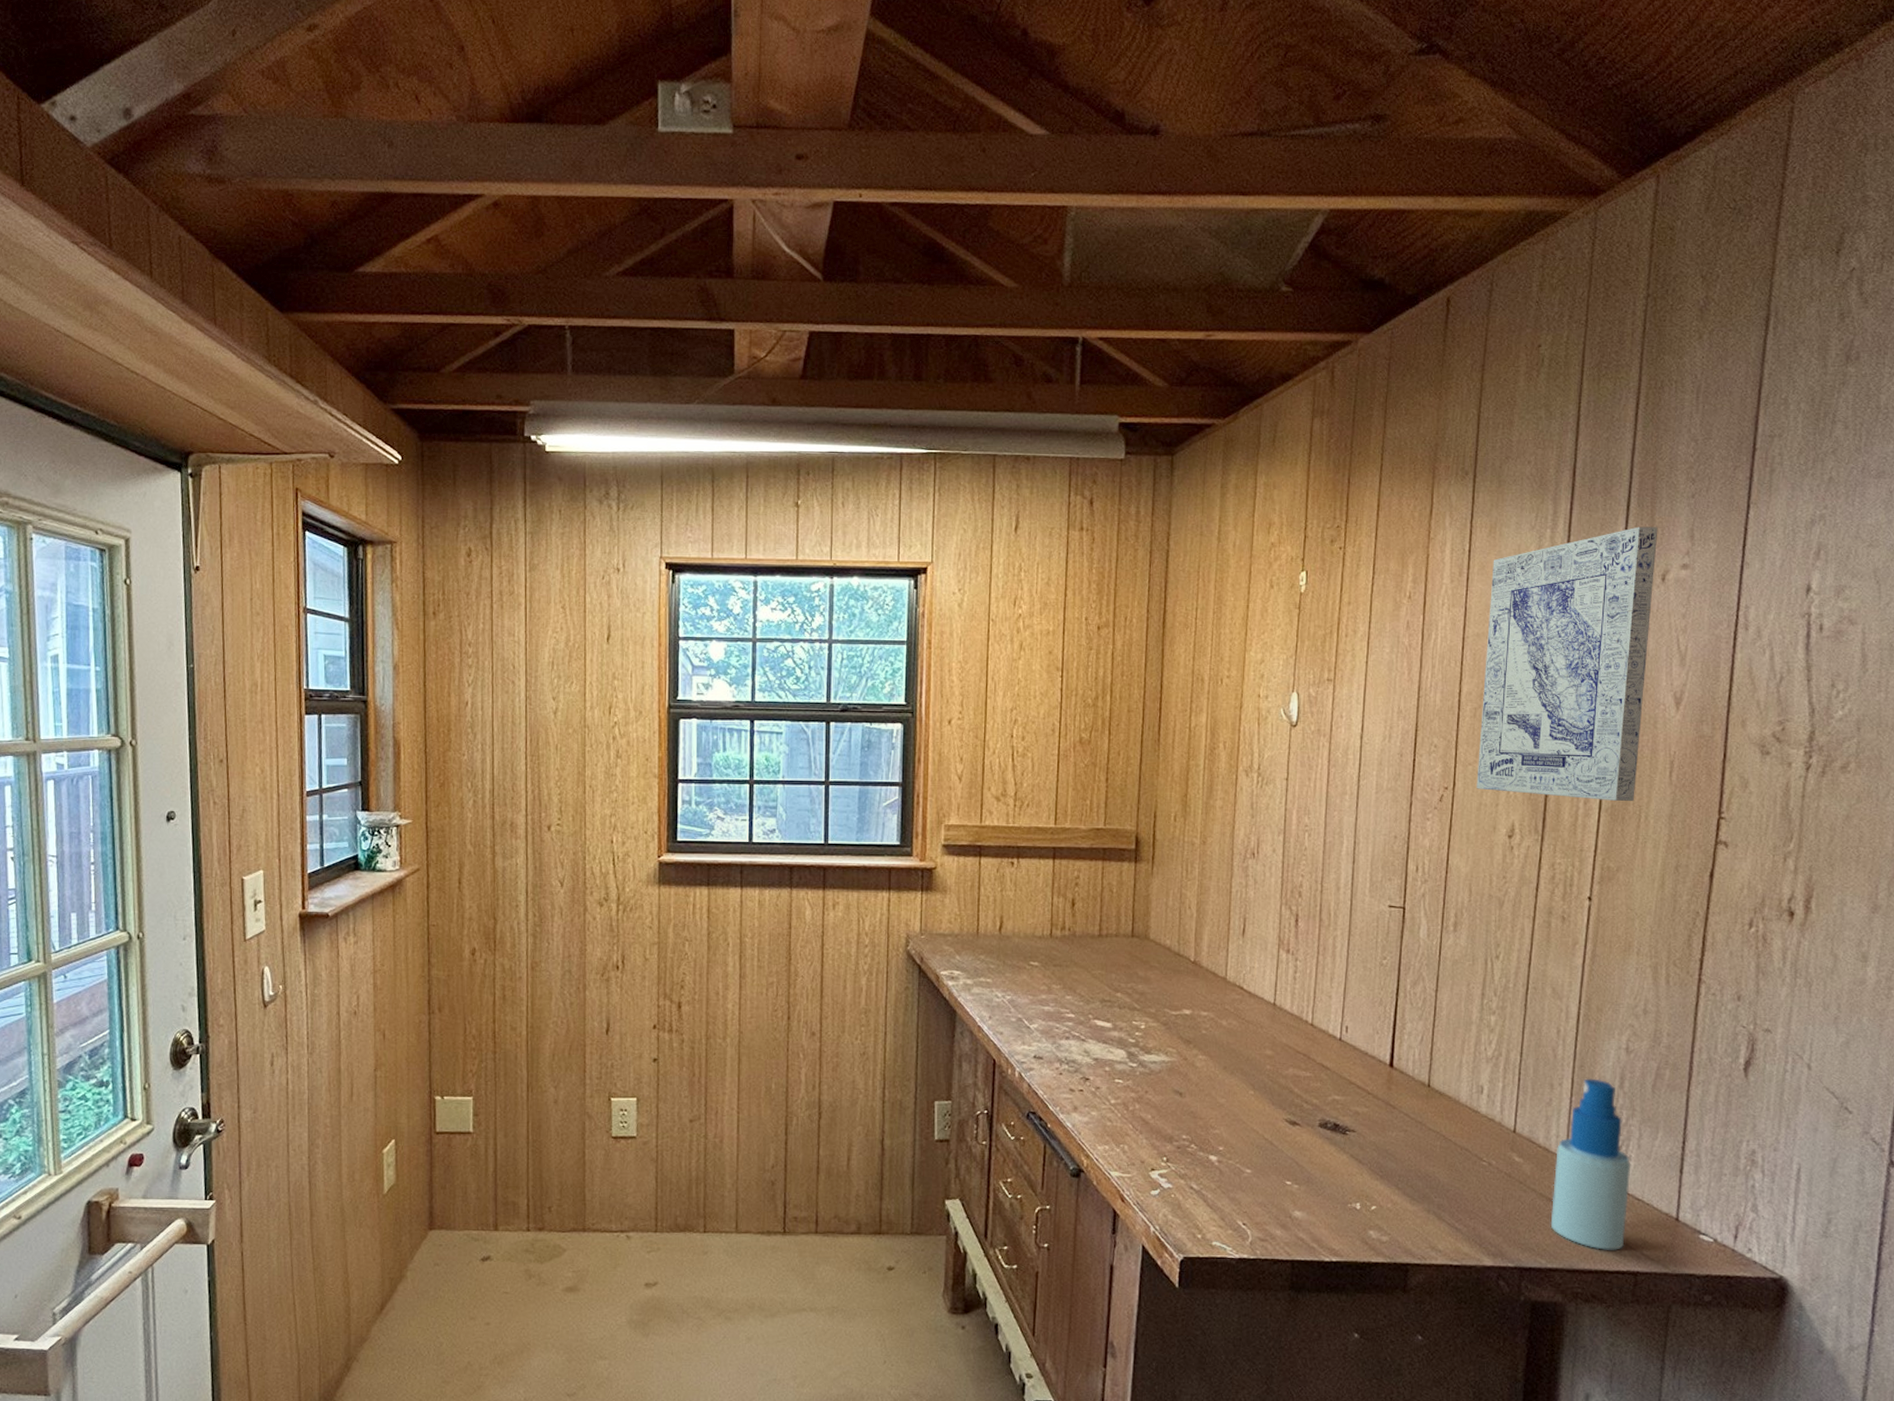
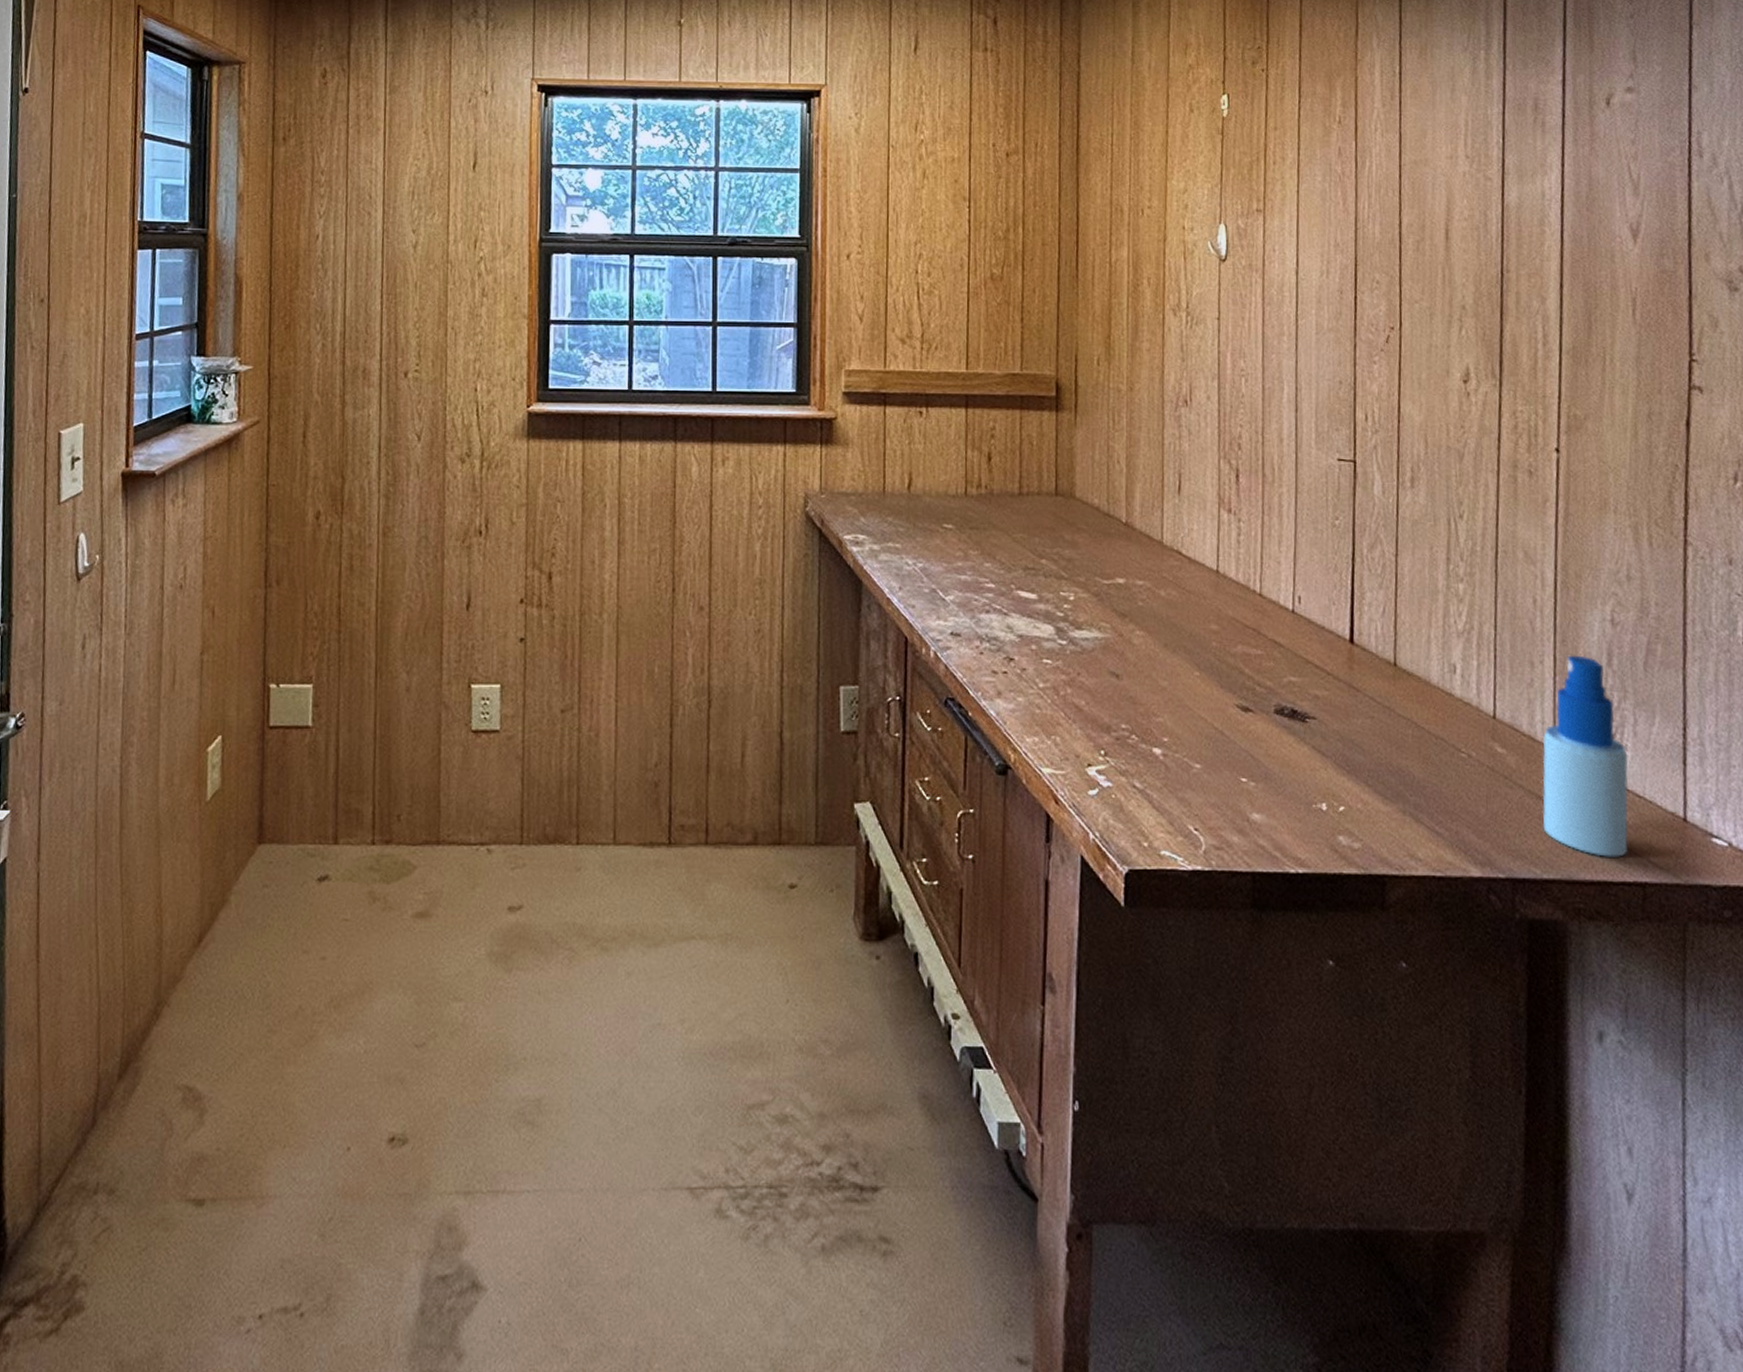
wall art: present [1476,526,1658,802] -> none [1424,48,1598,343]

